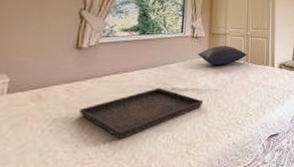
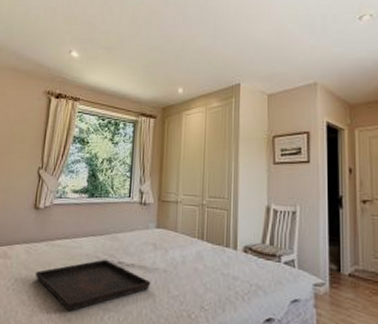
pillow: present [198,46,247,65] -> none [146,216,202,240]

